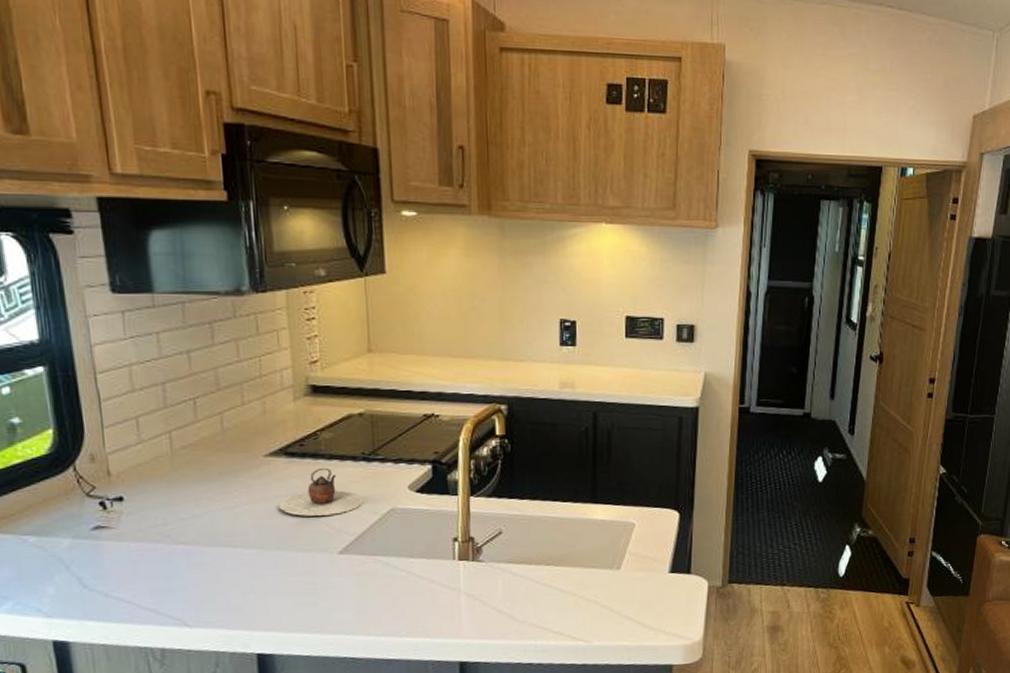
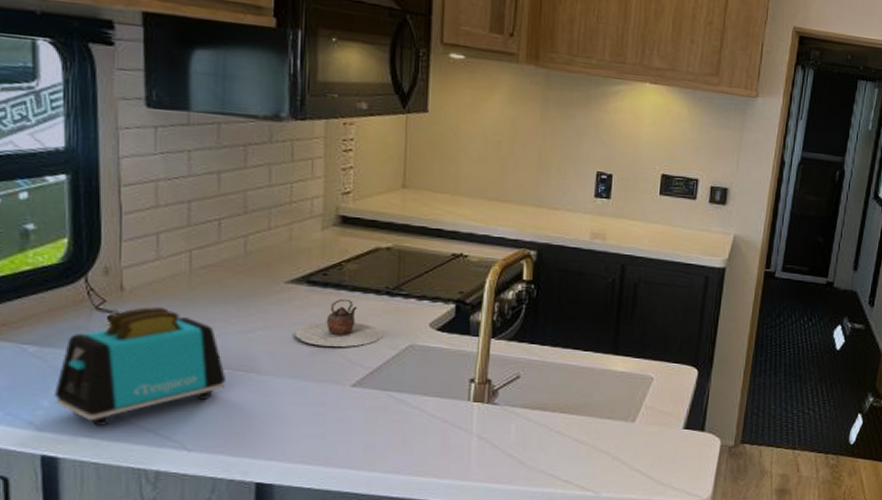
toaster: none [58,490,218,610] -> present [55,307,225,427]

